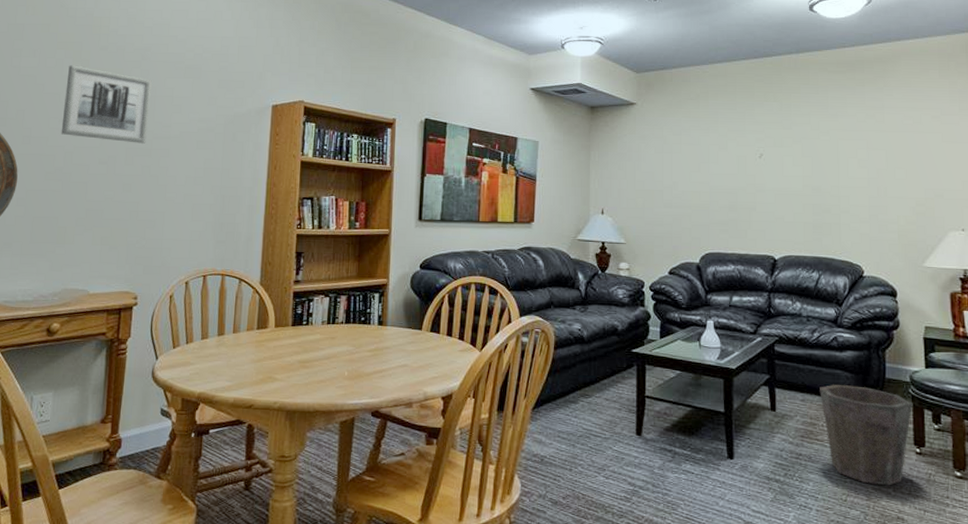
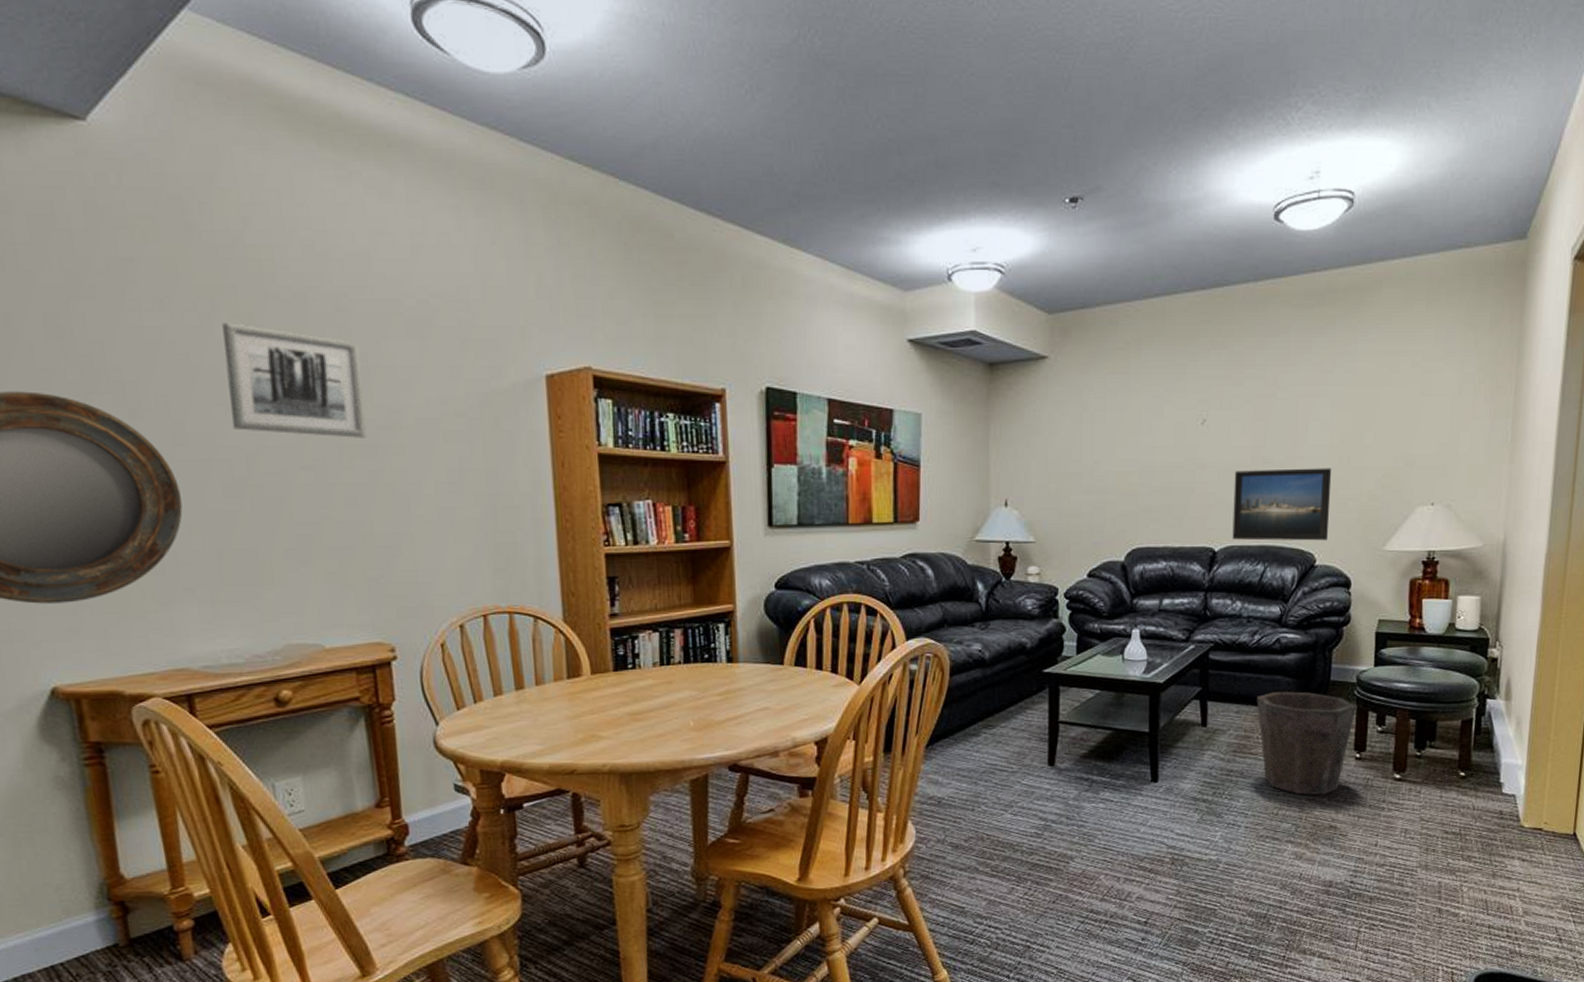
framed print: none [789,195,873,256] -> present [1232,468,1332,541]

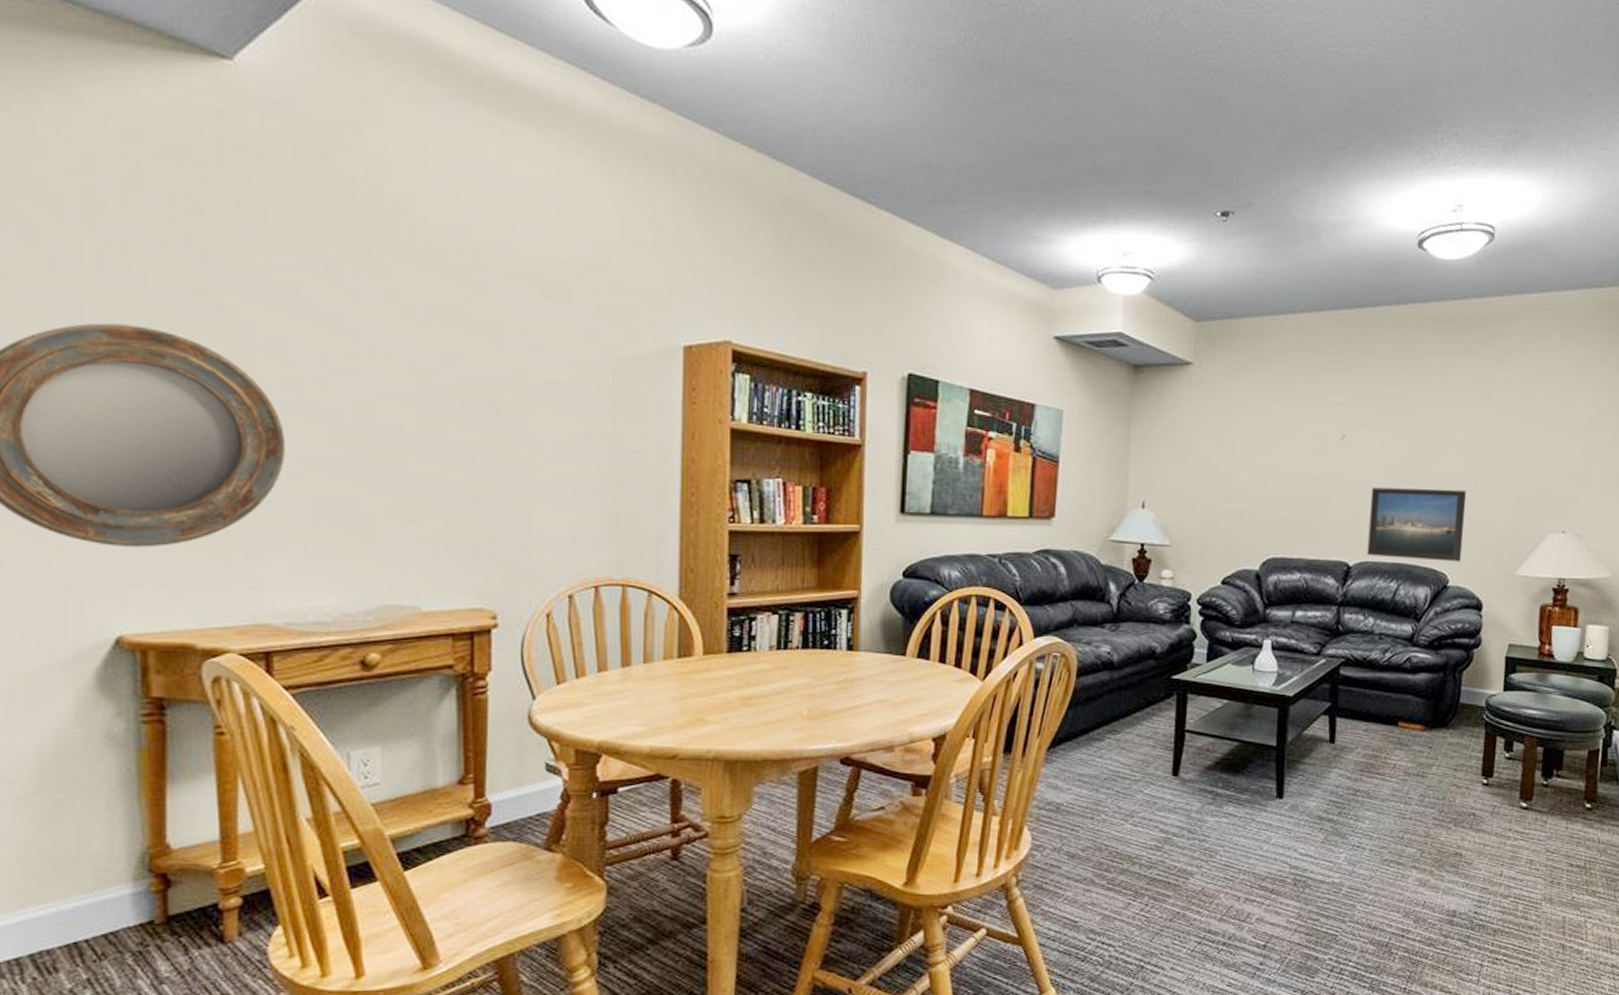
wall art: present [222,323,367,438] -> none [349,270,492,396]
waste bin: present [1257,691,1356,796] -> none [1386,712,1485,821]

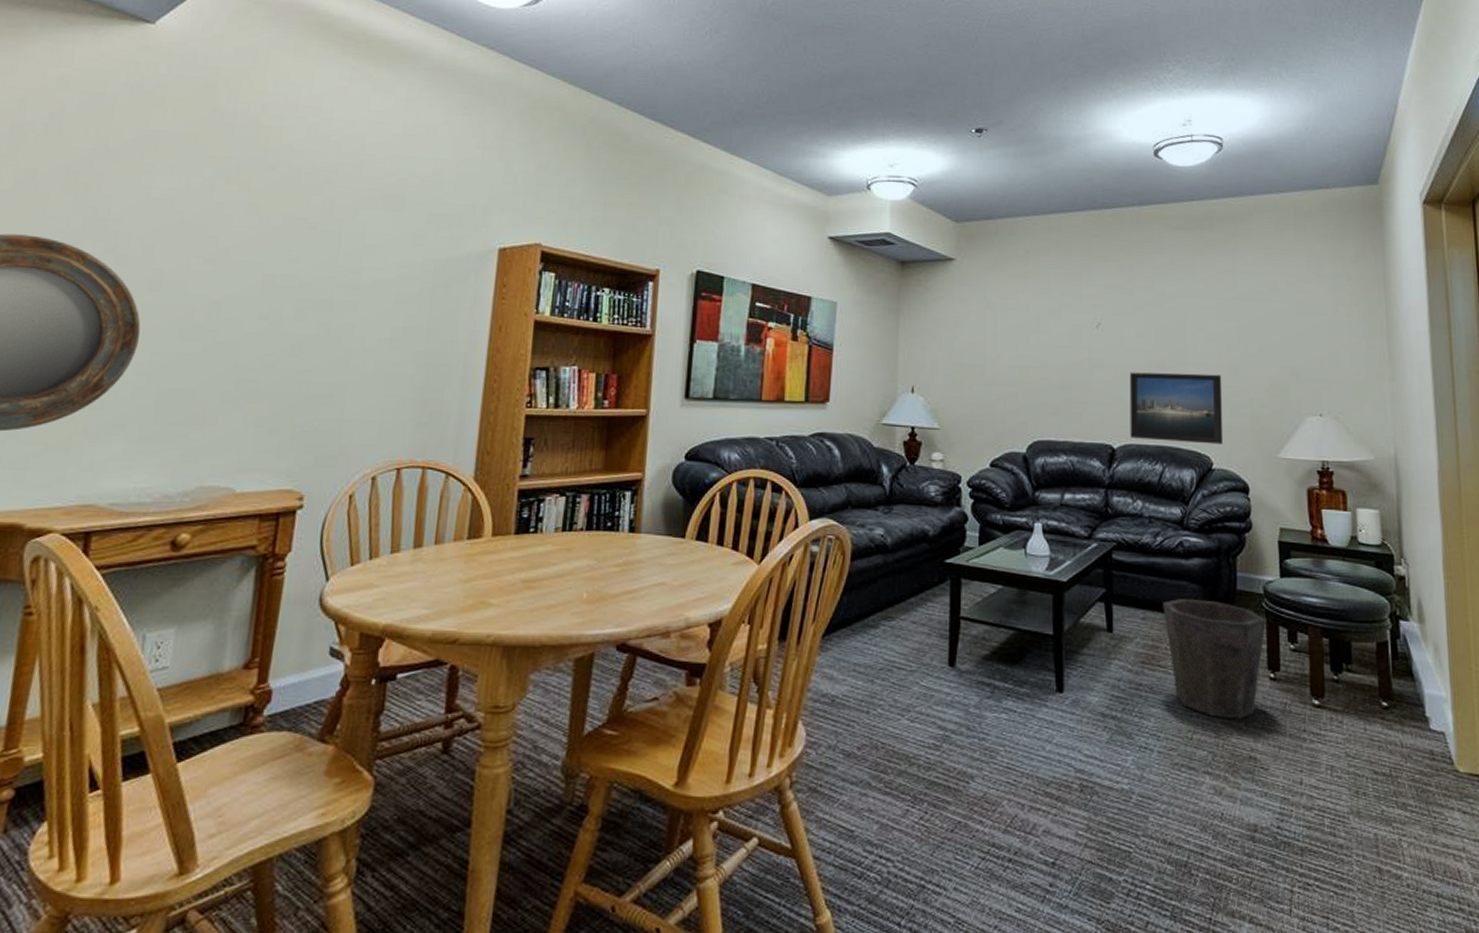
waste bin: none [1386,712,1485,821] -> present [1163,599,1266,719]

